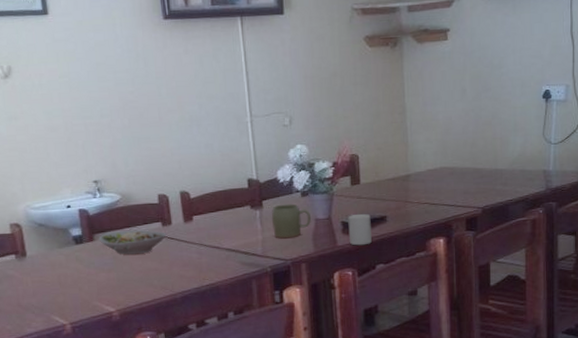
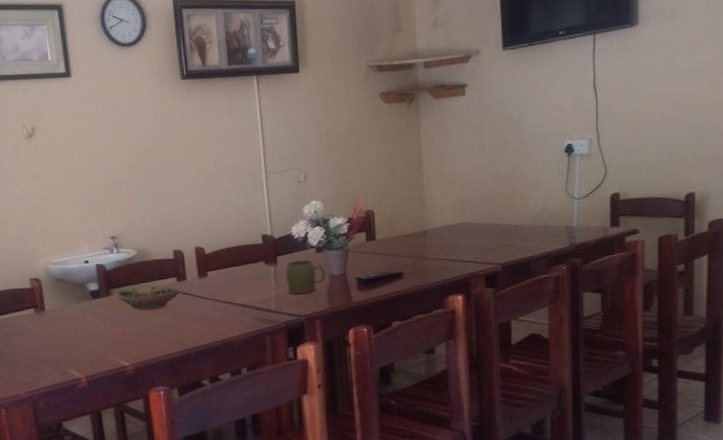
cup: present [348,213,372,246] -> none [363,269,387,302]

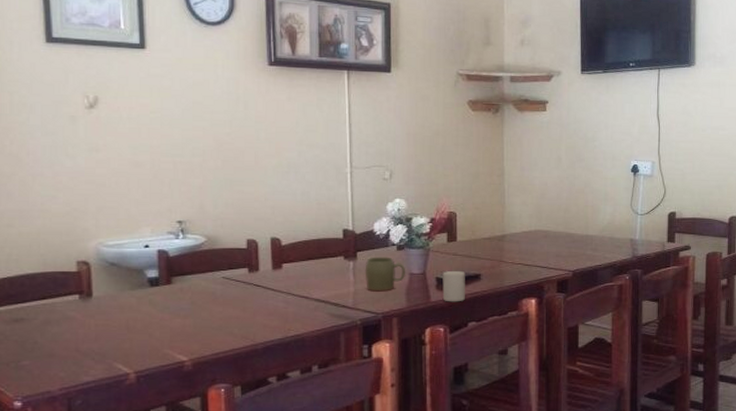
salad: present [115,285,181,310] -> none [177,274,252,300]
cup: none [363,269,387,302] -> present [442,270,465,302]

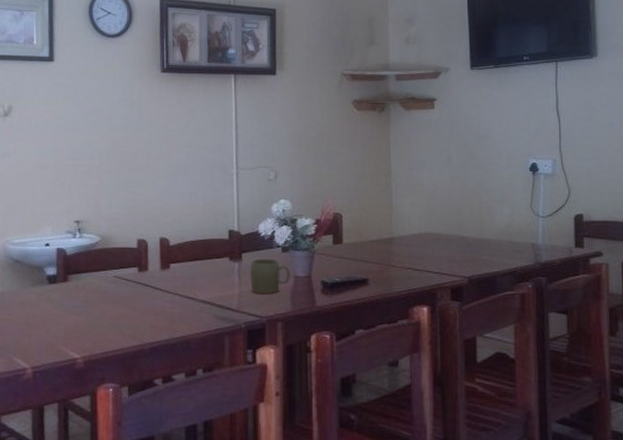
cup: present [442,270,465,302] -> none [328,274,352,308]

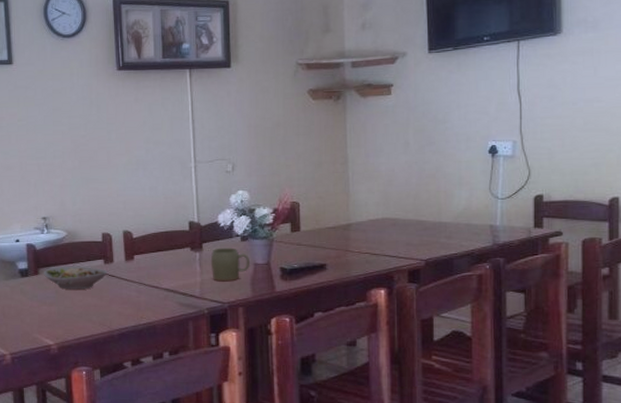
salad: none [72,273,142,299] -> present [43,266,108,290]

